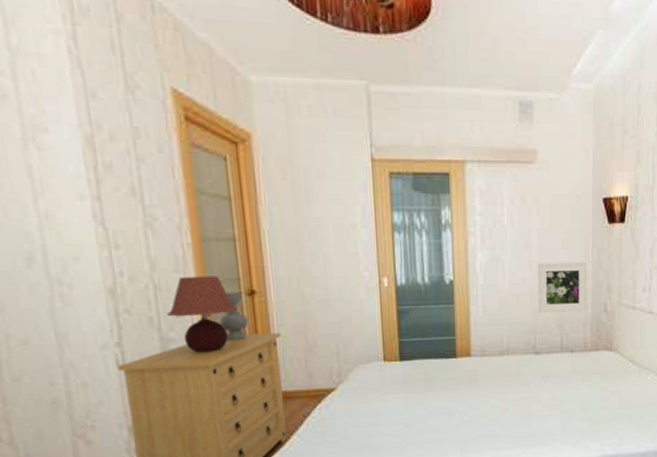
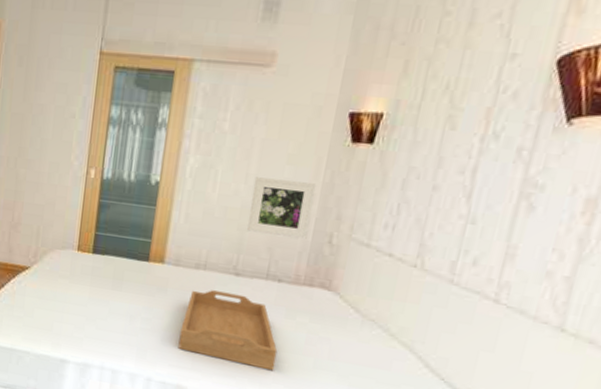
serving tray: none [496,370,580,433] -> present [178,290,278,371]

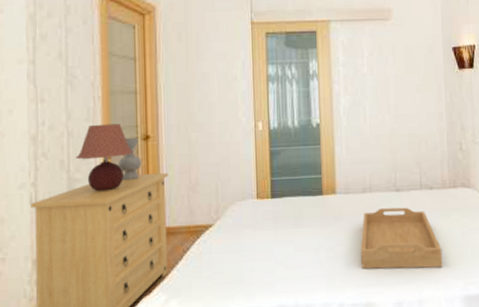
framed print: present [247,177,317,239] -> none [395,105,444,152]

